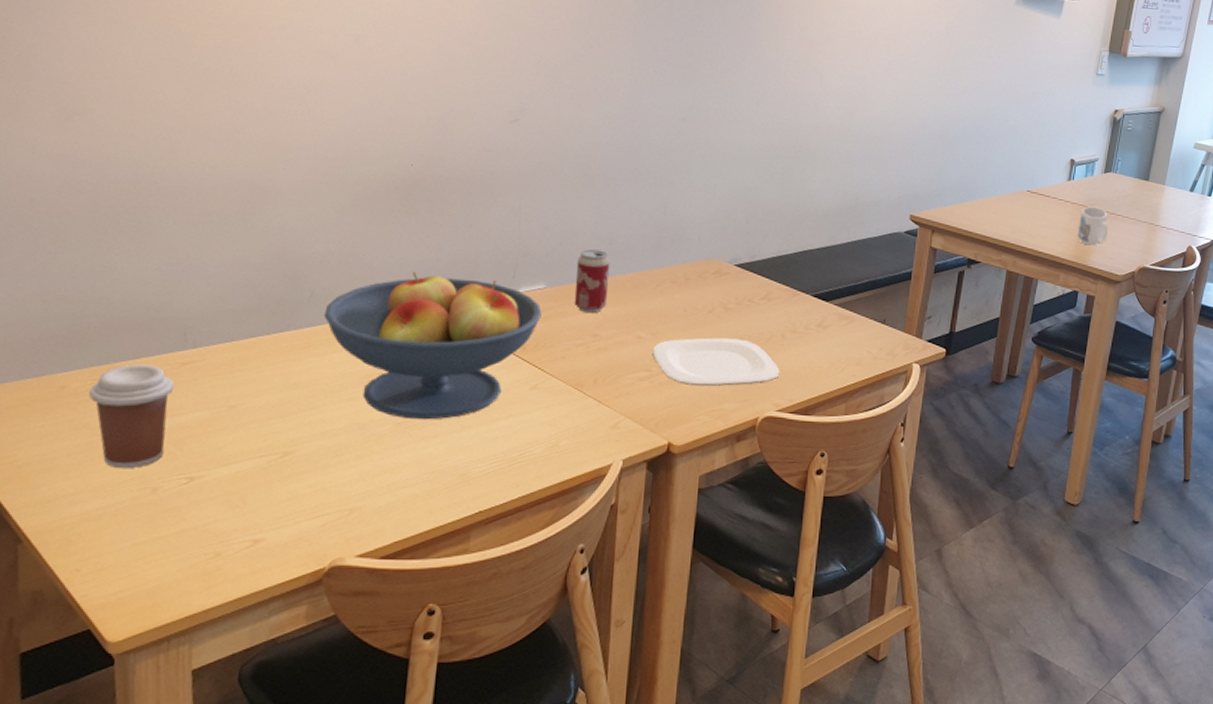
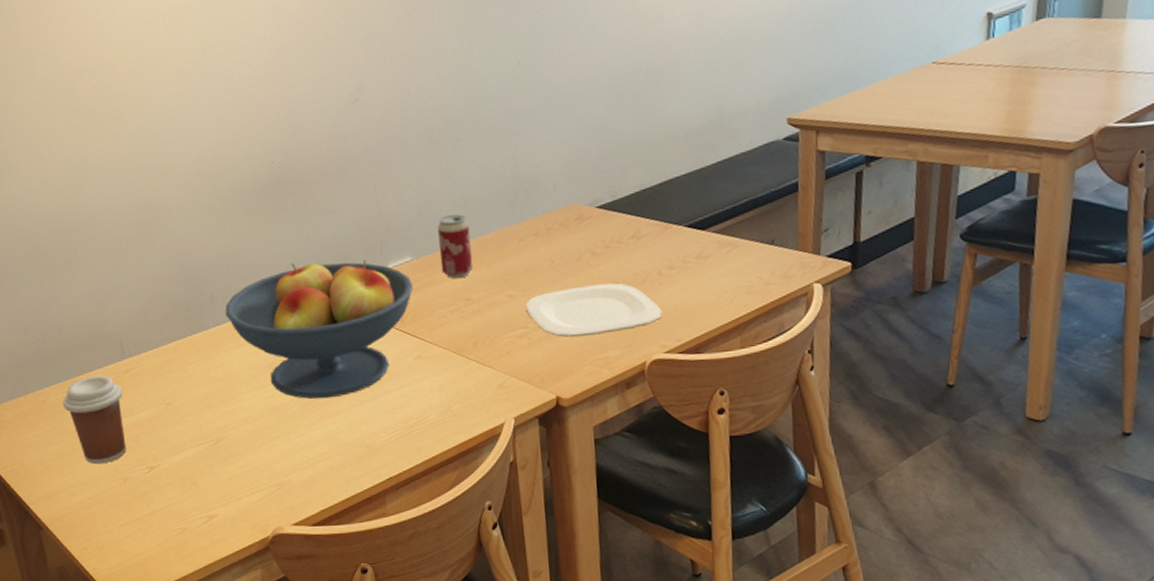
mug: present [1077,206,1109,246] -> none [1006,64,1050,114]

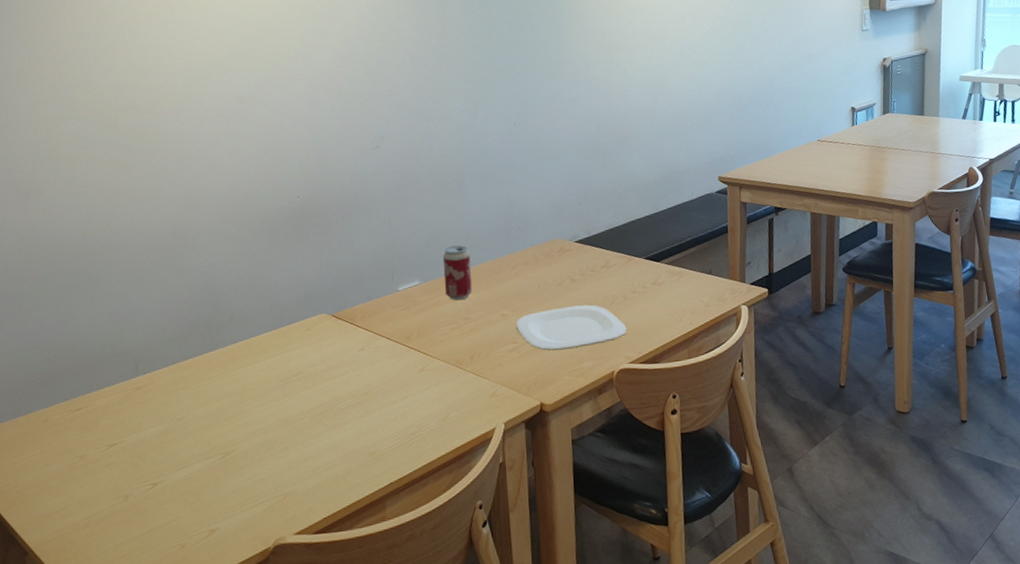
coffee cup: present [62,375,127,465] -> none [66,392,133,483]
fruit bowl: present [225,260,413,399] -> none [243,283,420,411]

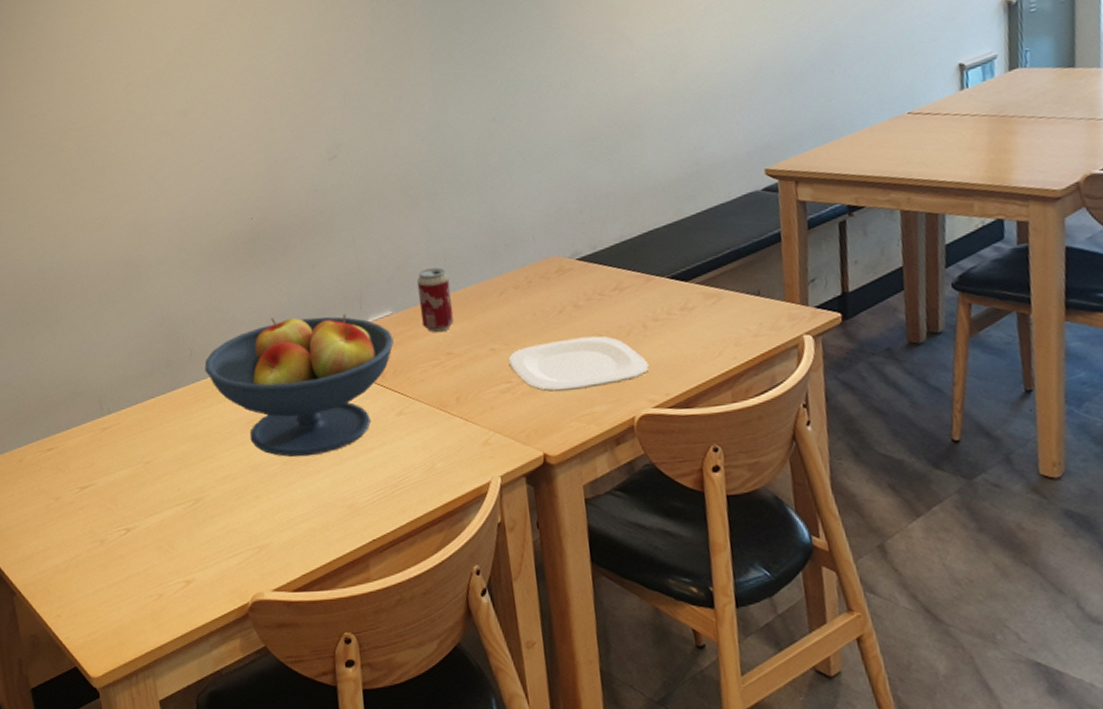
fruit bowl: none [243,283,420,411] -> present [204,314,394,457]

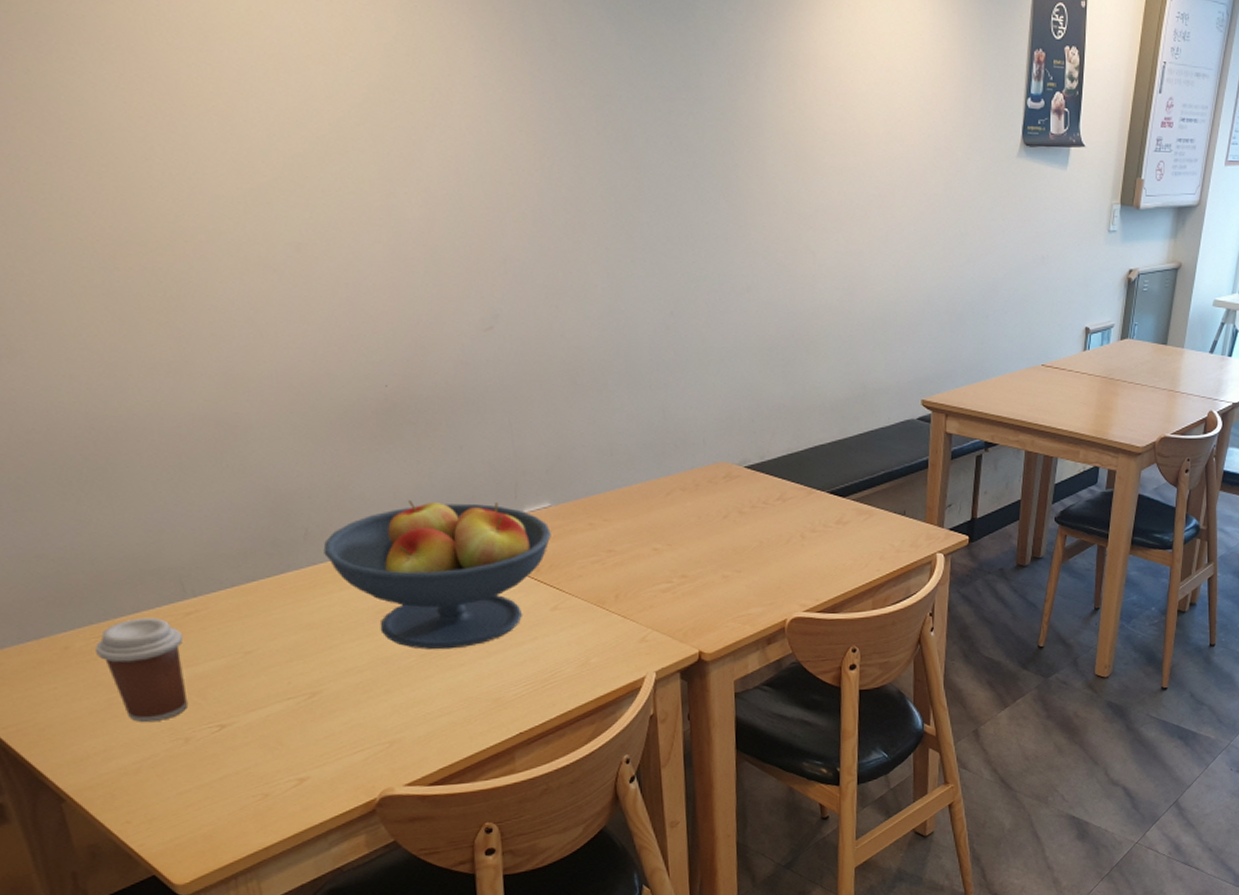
coffee cup: none [39,432,104,526] -> present [94,617,189,723]
beverage can: present [416,267,455,333] -> none [579,462,618,529]
plate: present [508,336,649,392] -> none [670,542,803,594]

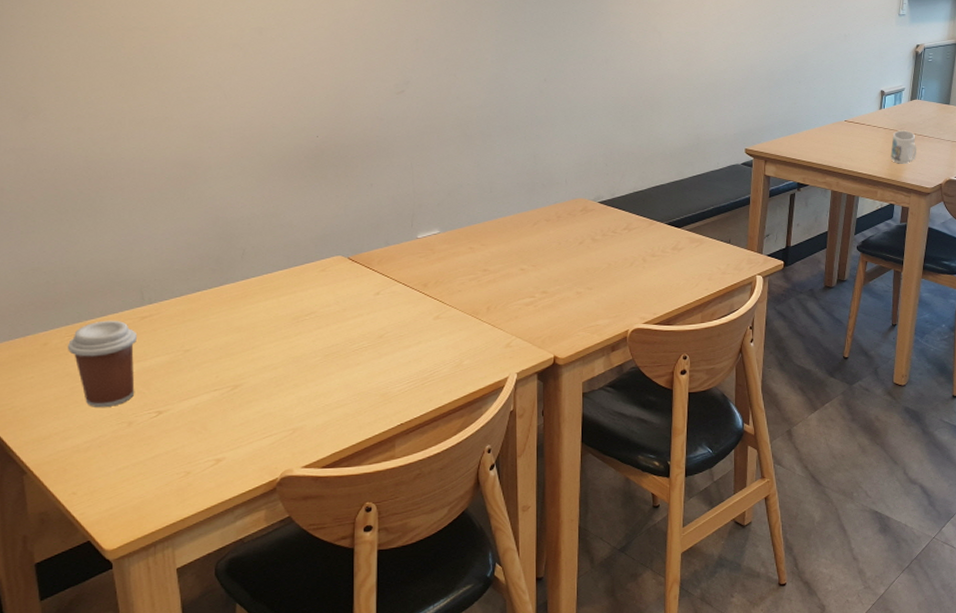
fruit bowl: present [323,500,551,650] -> none [256,227,438,351]
mug: none [1096,377,1128,418] -> present [890,130,917,164]

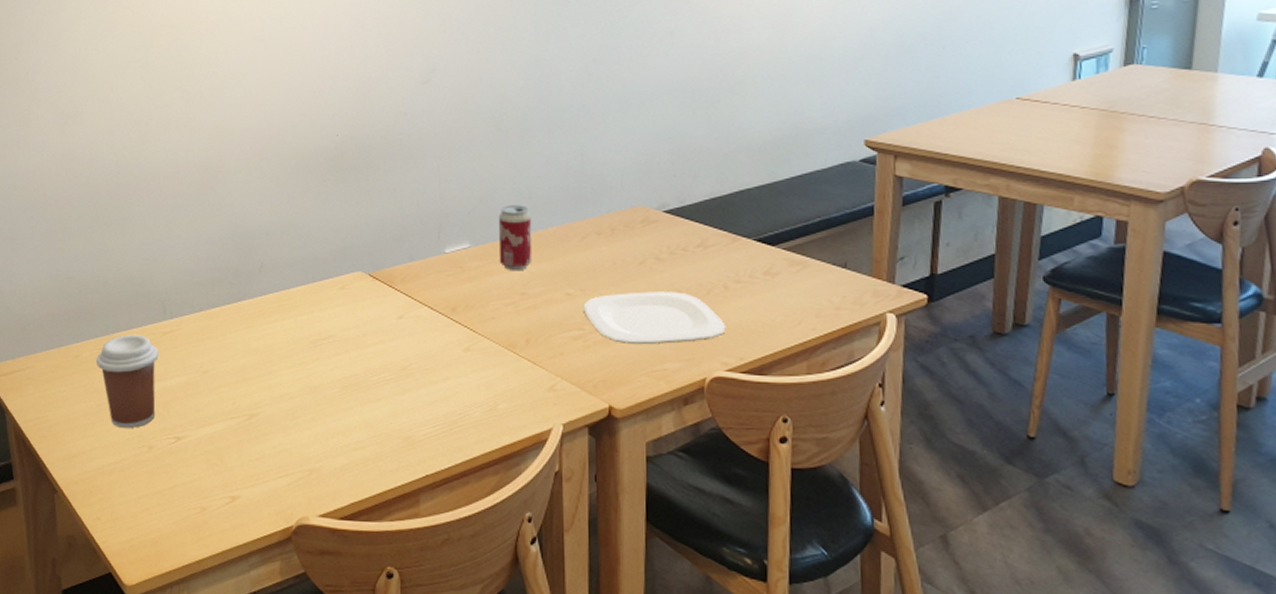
beverage can: none [464,198,493,252] -> present [498,205,533,271]
plate: none [534,264,644,307] -> present [583,291,726,345]
mug: present [890,130,917,164] -> none [1093,109,1139,158]

